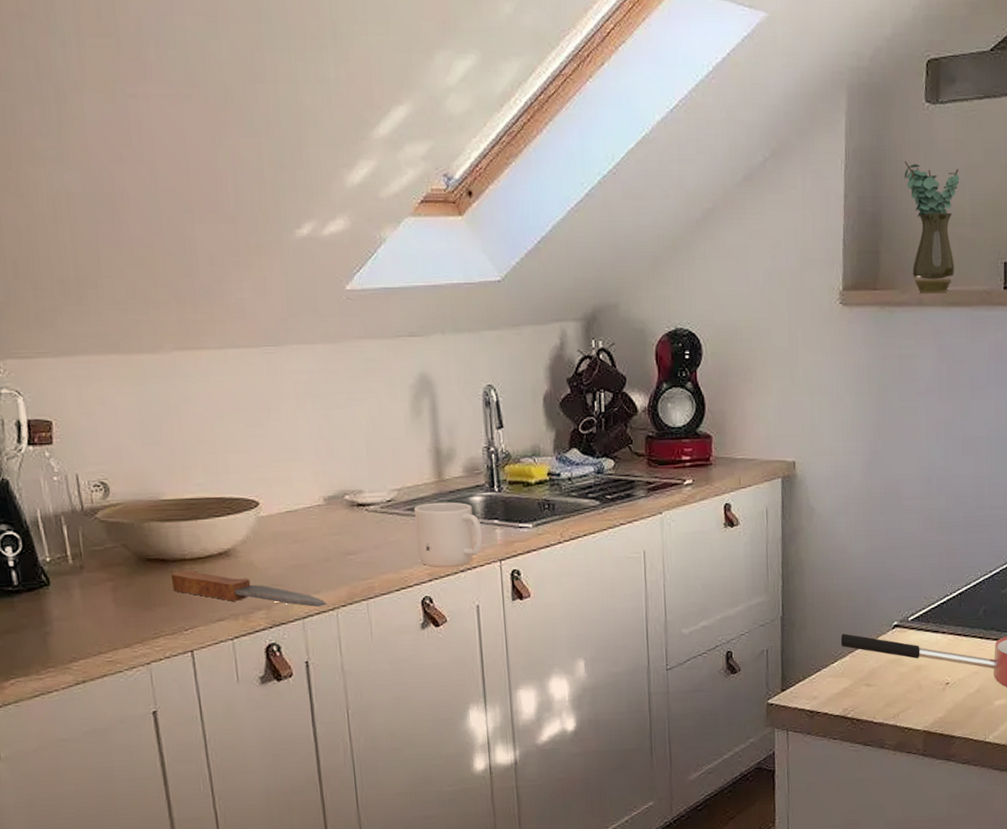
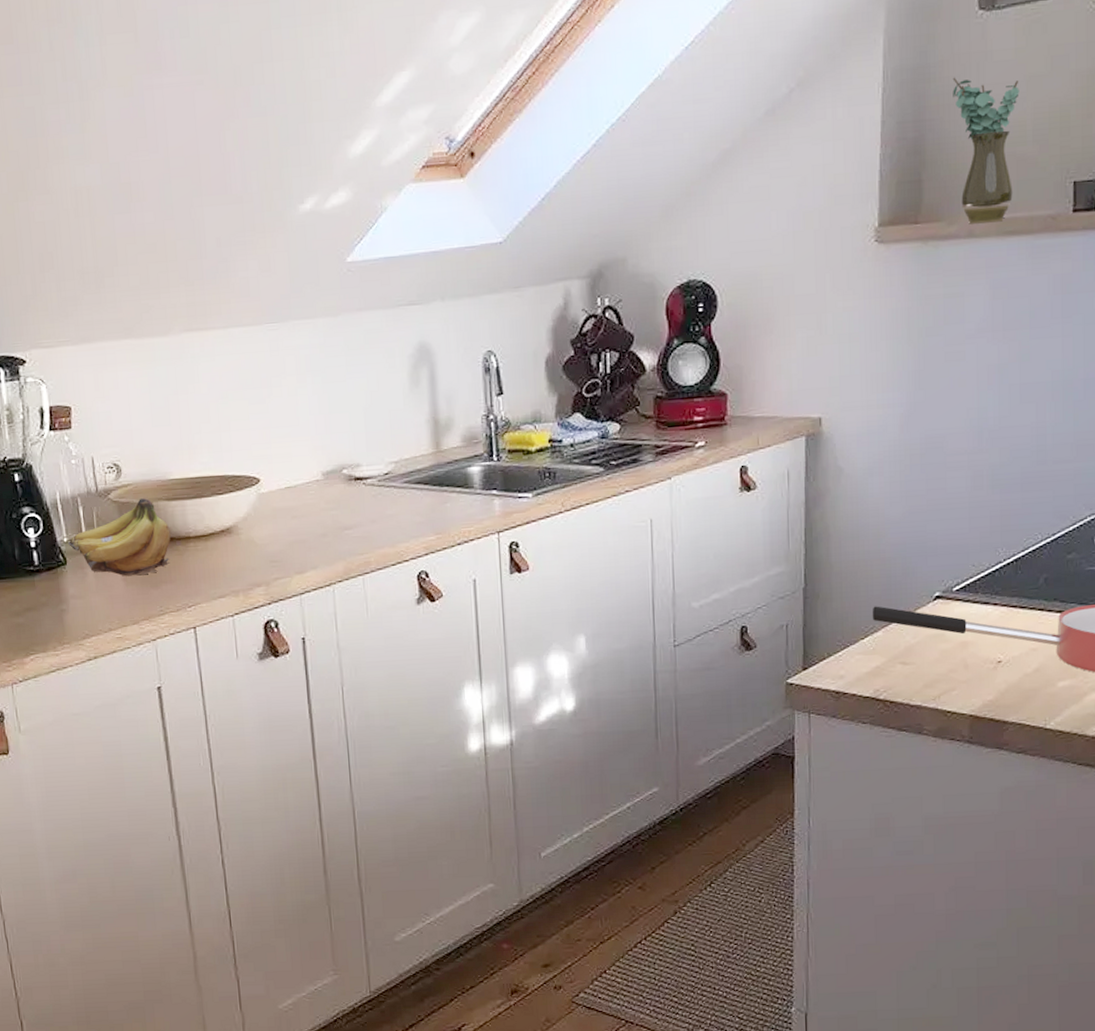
fruit: none [50,519,166,598] -> present [67,498,172,577]
kitchen knife: present [171,569,328,607] -> none [177,547,324,583]
mug: present [414,502,484,568] -> none [411,473,481,542]

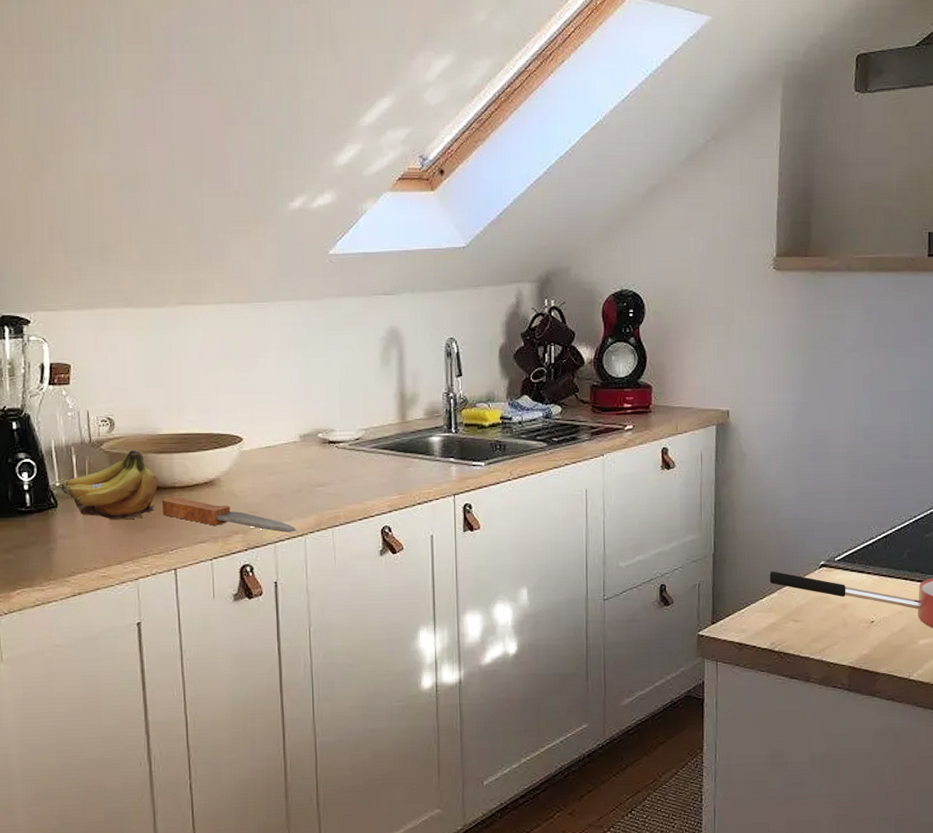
kitchen knife: none [177,547,324,583] -> present [162,496,297,533]
vase: present [952,77,1019,224] -> none [835,142,887,260]

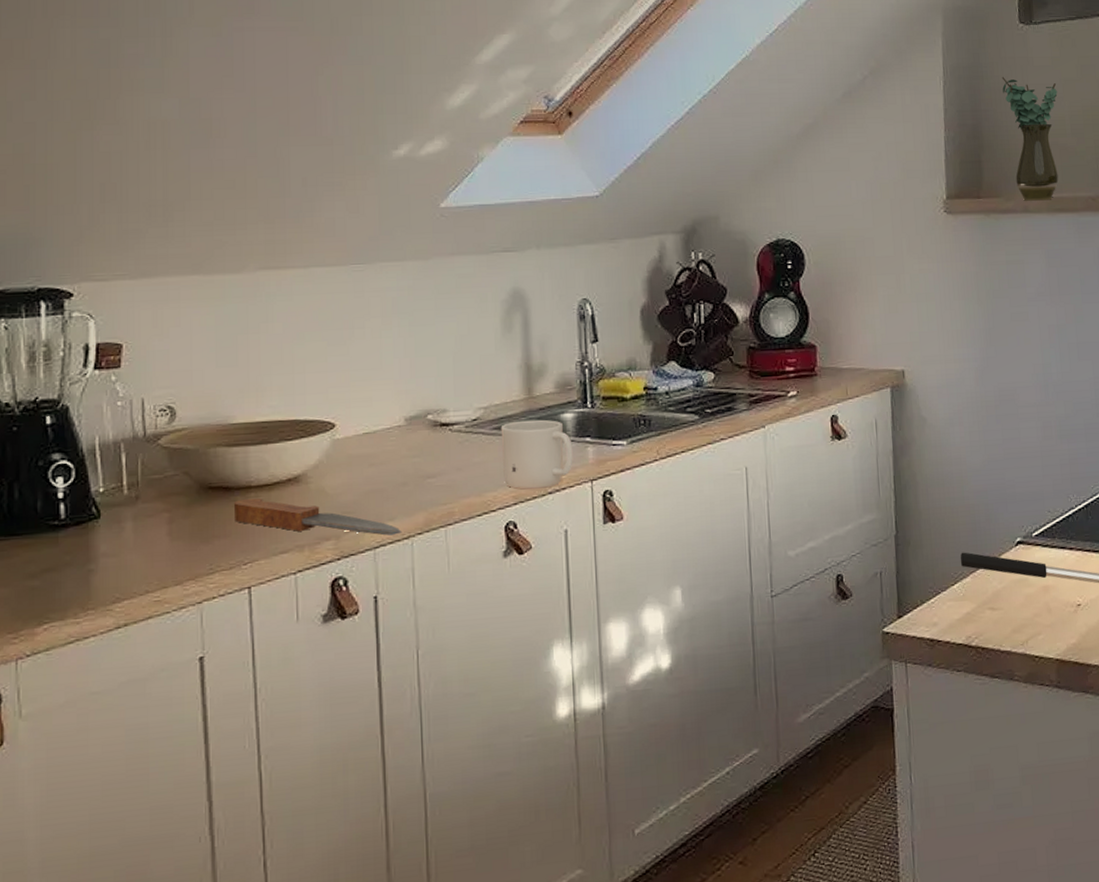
fruit: present [59,450,158,520] -> none [103,444,230,531]
mug: none [379,441,440,501] -> present [500,419,574,491]
vase: none [835,142,887,260] -> present [1002,76,1059,201]

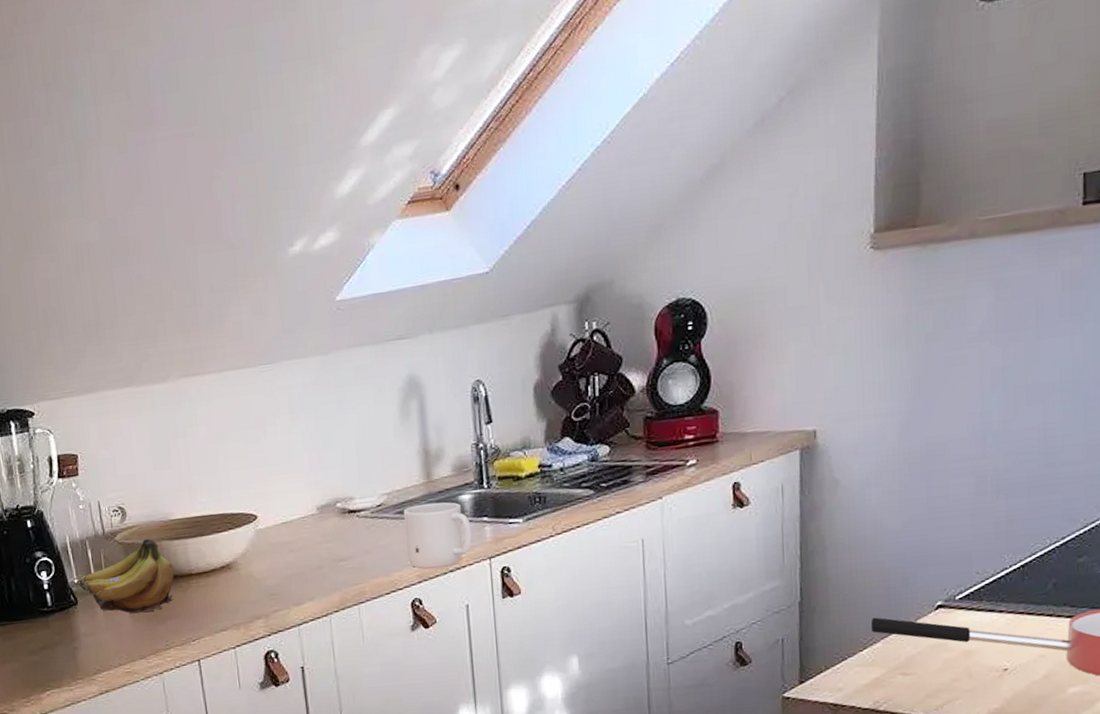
fruit: none [103,444,230,531] -> present [78,539,175,614]
kitchen knife: present [234,497,402,536] -> none [180,583,321,614]
vase: present [1002,76,1059,201] -> none [952,72,1024,225]

